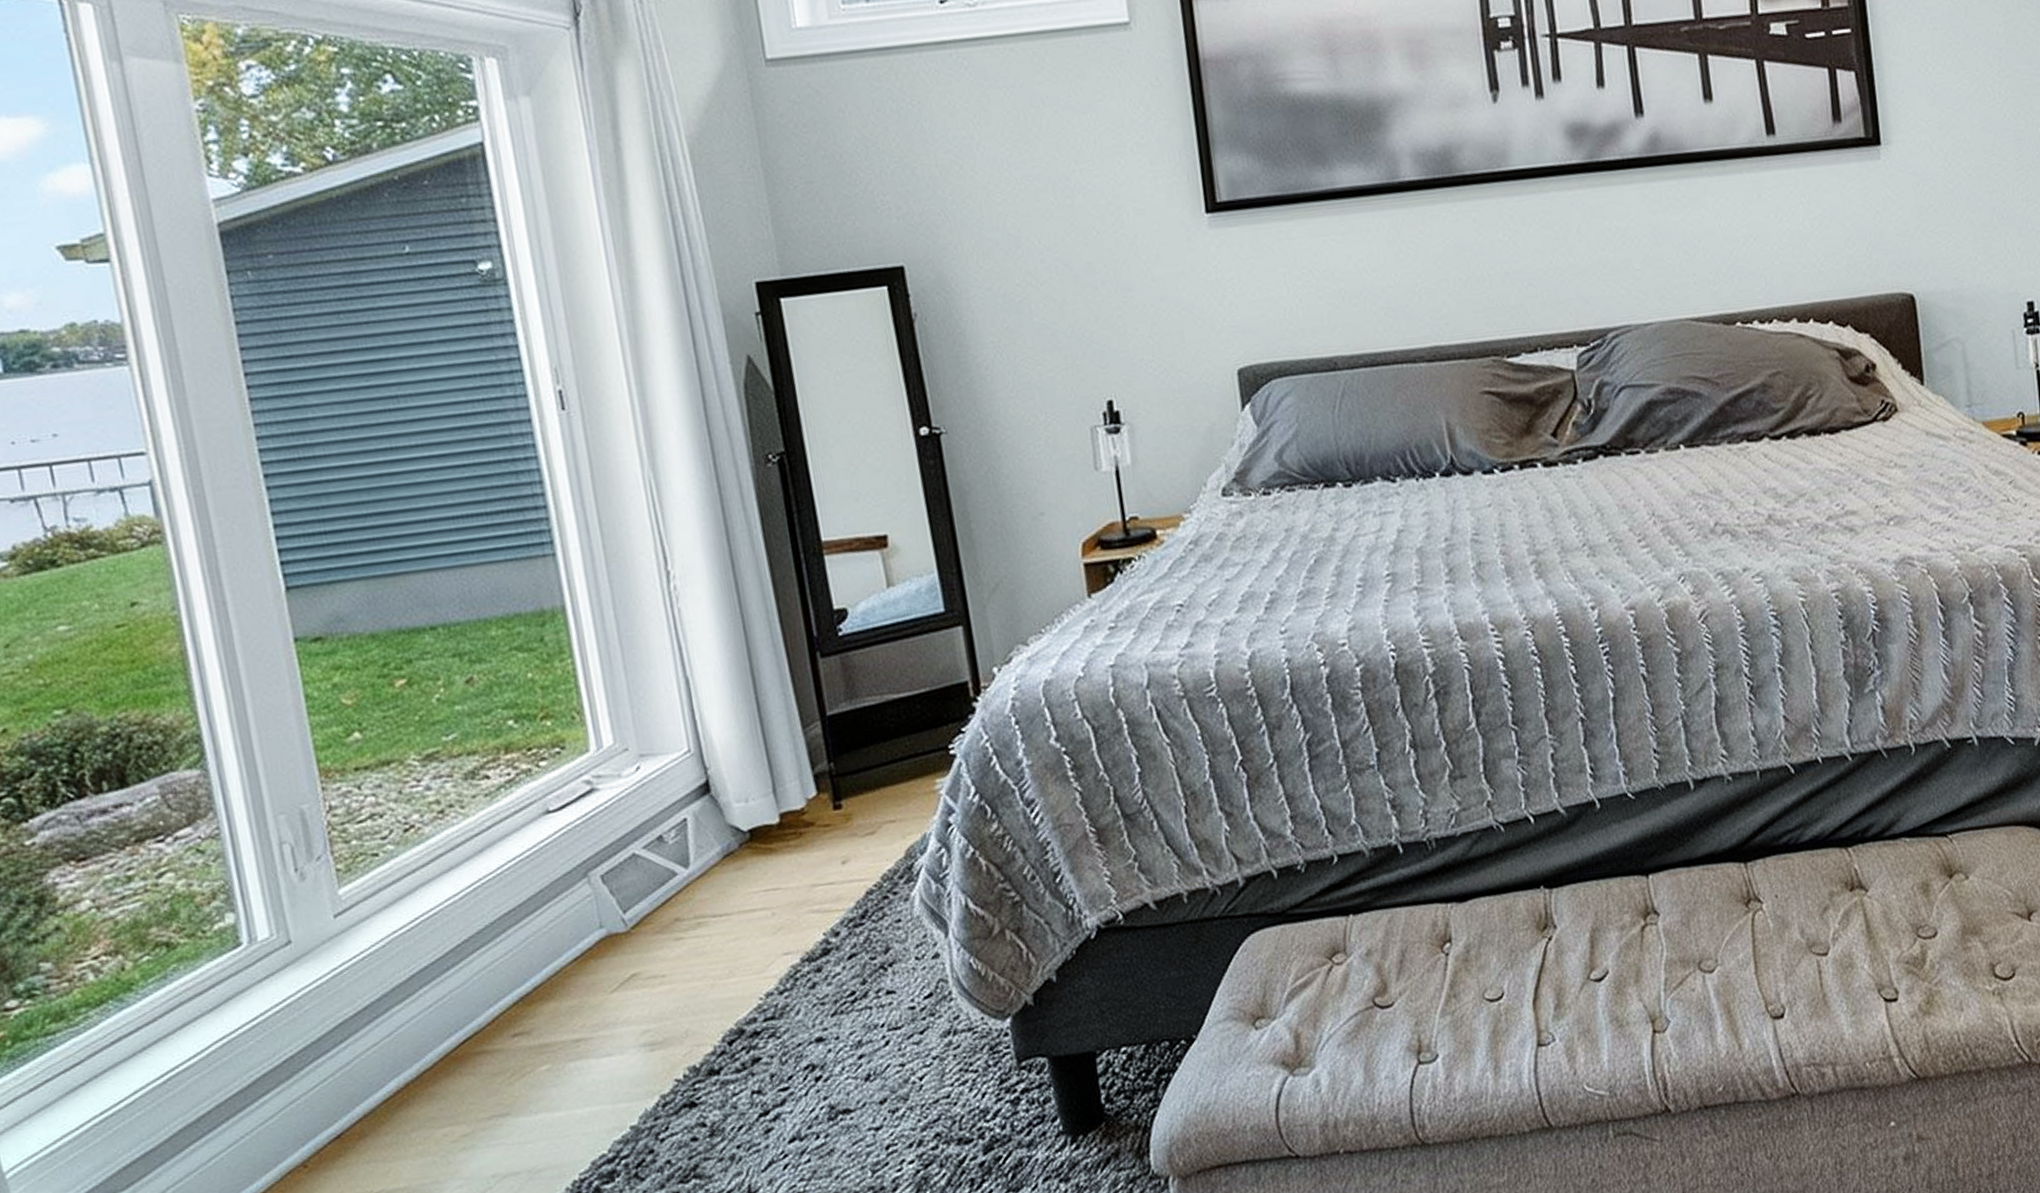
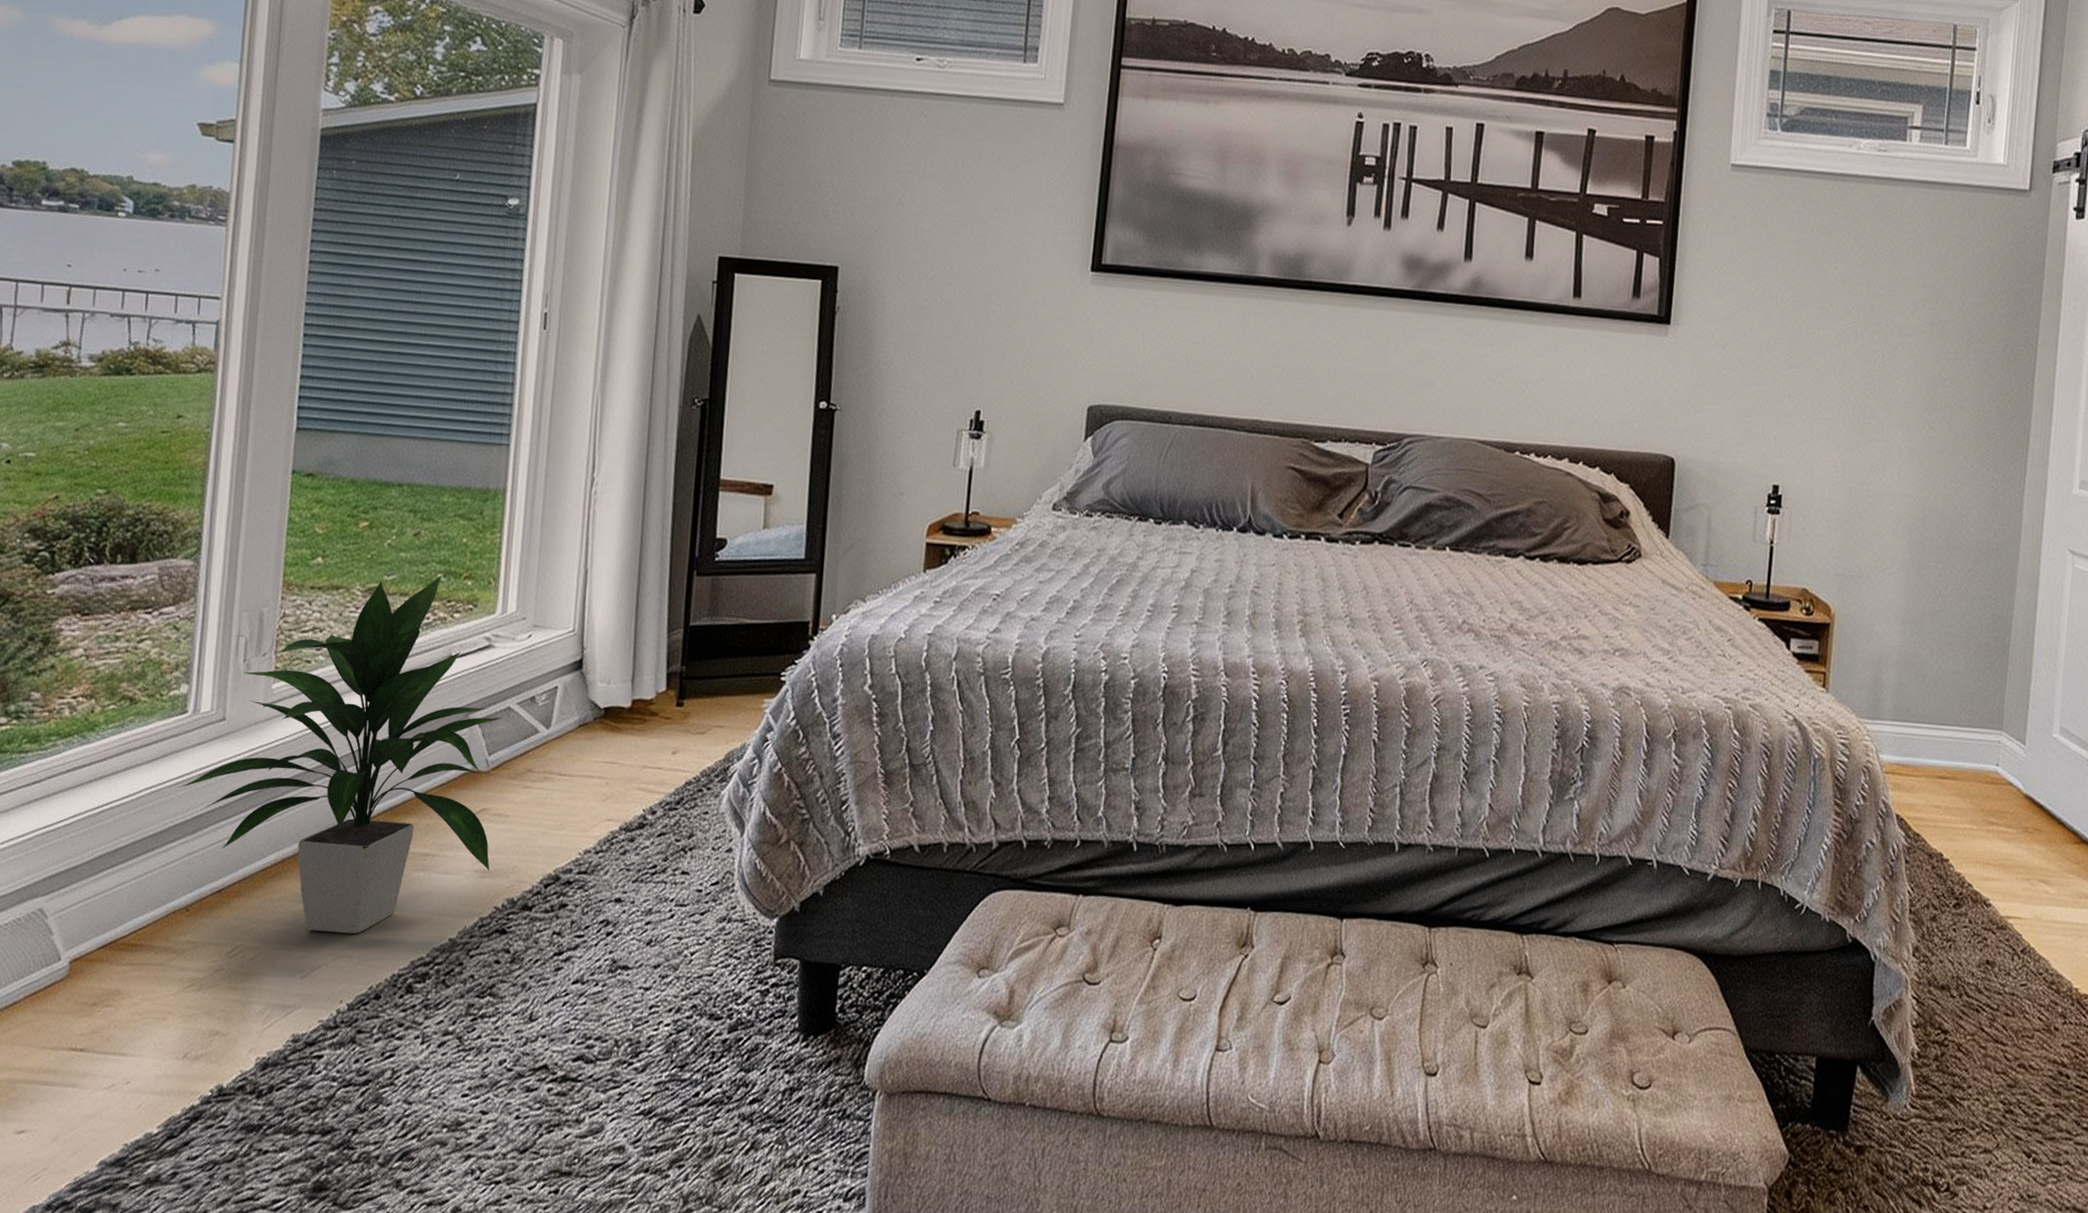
indoor plant: none [255,721,659,1156] -> present [179,574,504,934]

